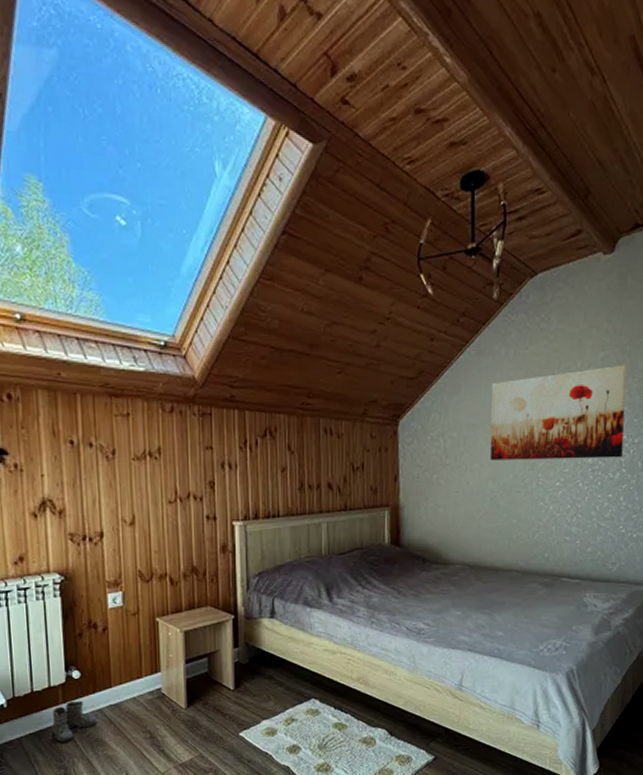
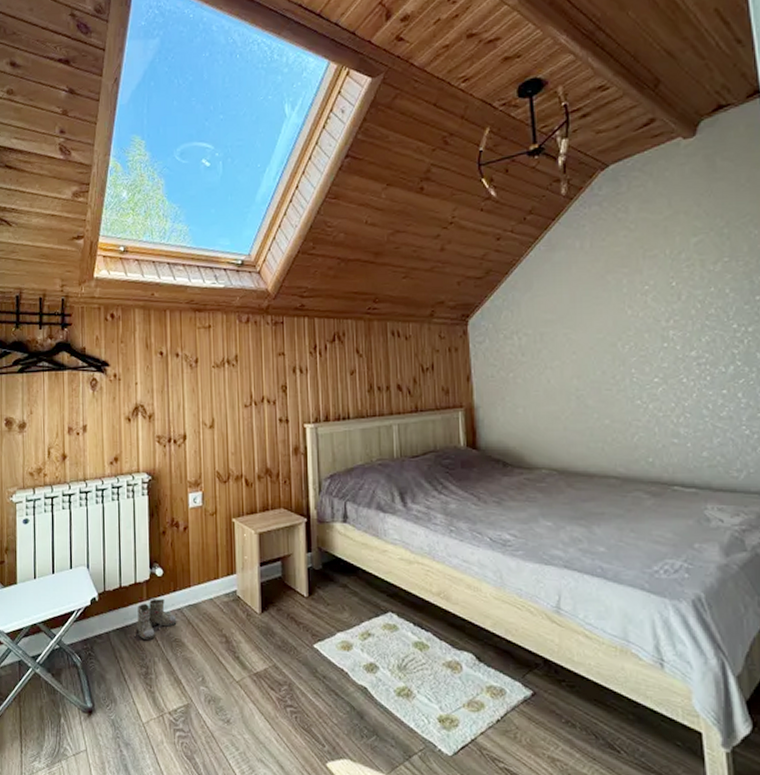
wall art: present [490,365,627,460] -> none [567,248,734,357]

